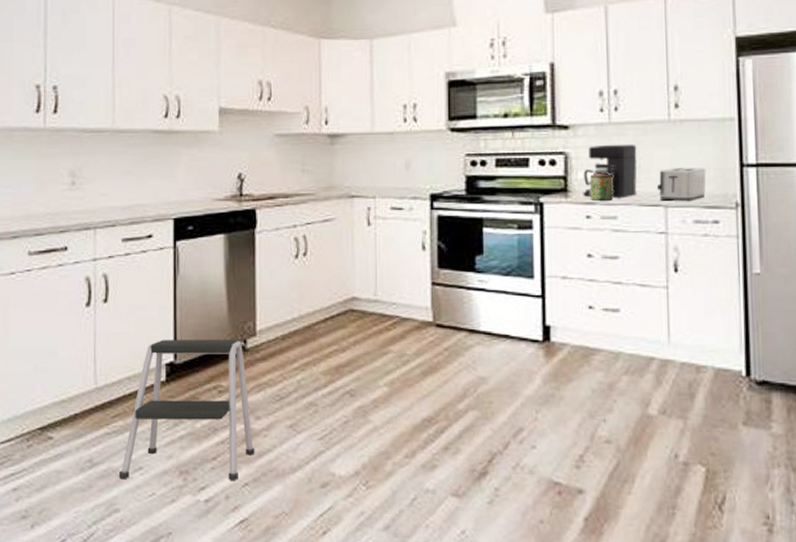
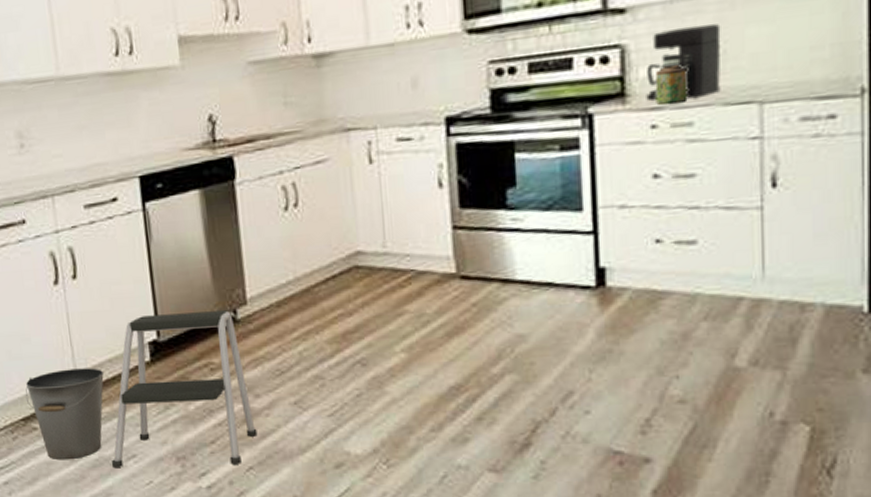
bucket: none [45,384,121,470] -> present [25,368,104,460]
toaster: present [656,167,707,202] -> none [748,45,820,96]

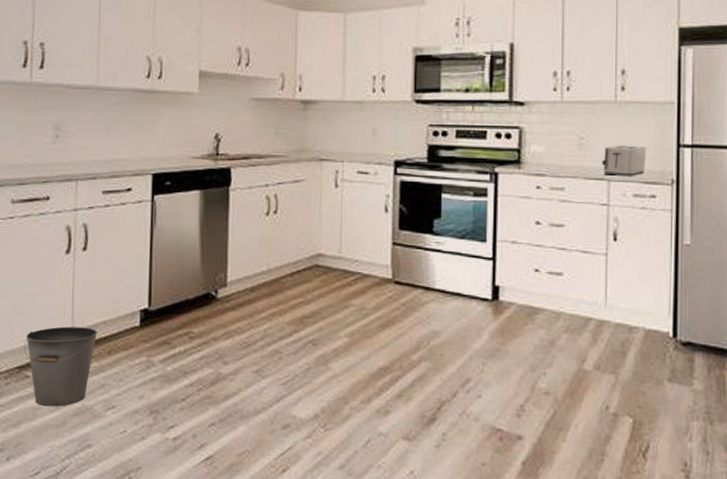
step stool: present [112,310,258,467] -> none [93,287,222,420]
coffee maker: present [646,23,721,102] -> none [534,121,585,172]
canister: present [655,65,688,106] -> none [541,147,562,174]
toaster: none [748,45,820,96] -> present [601,145,647,177]

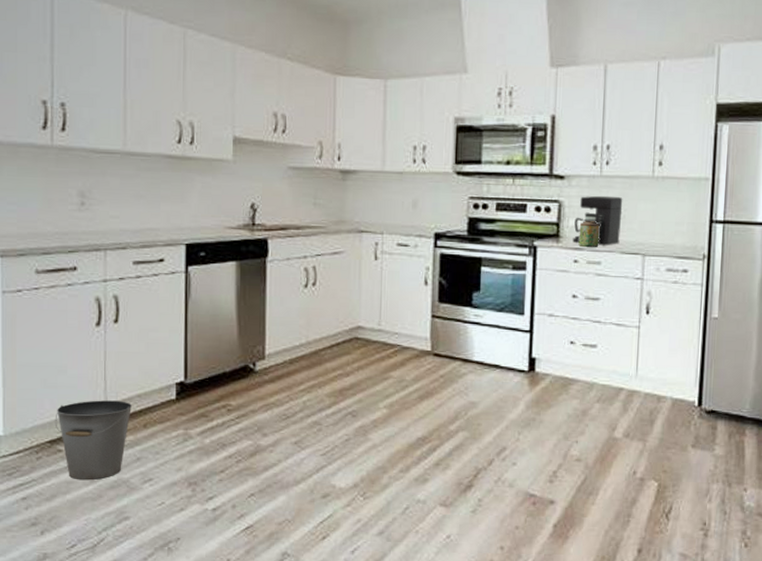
coffee maker: none [534,121,585,172] -> present [572,195,623,246]
canister: none [541,147,562,174] -> present [578,221,600,248]
toaster: present [601,145,647,177] -> none [637,220,681,252]

